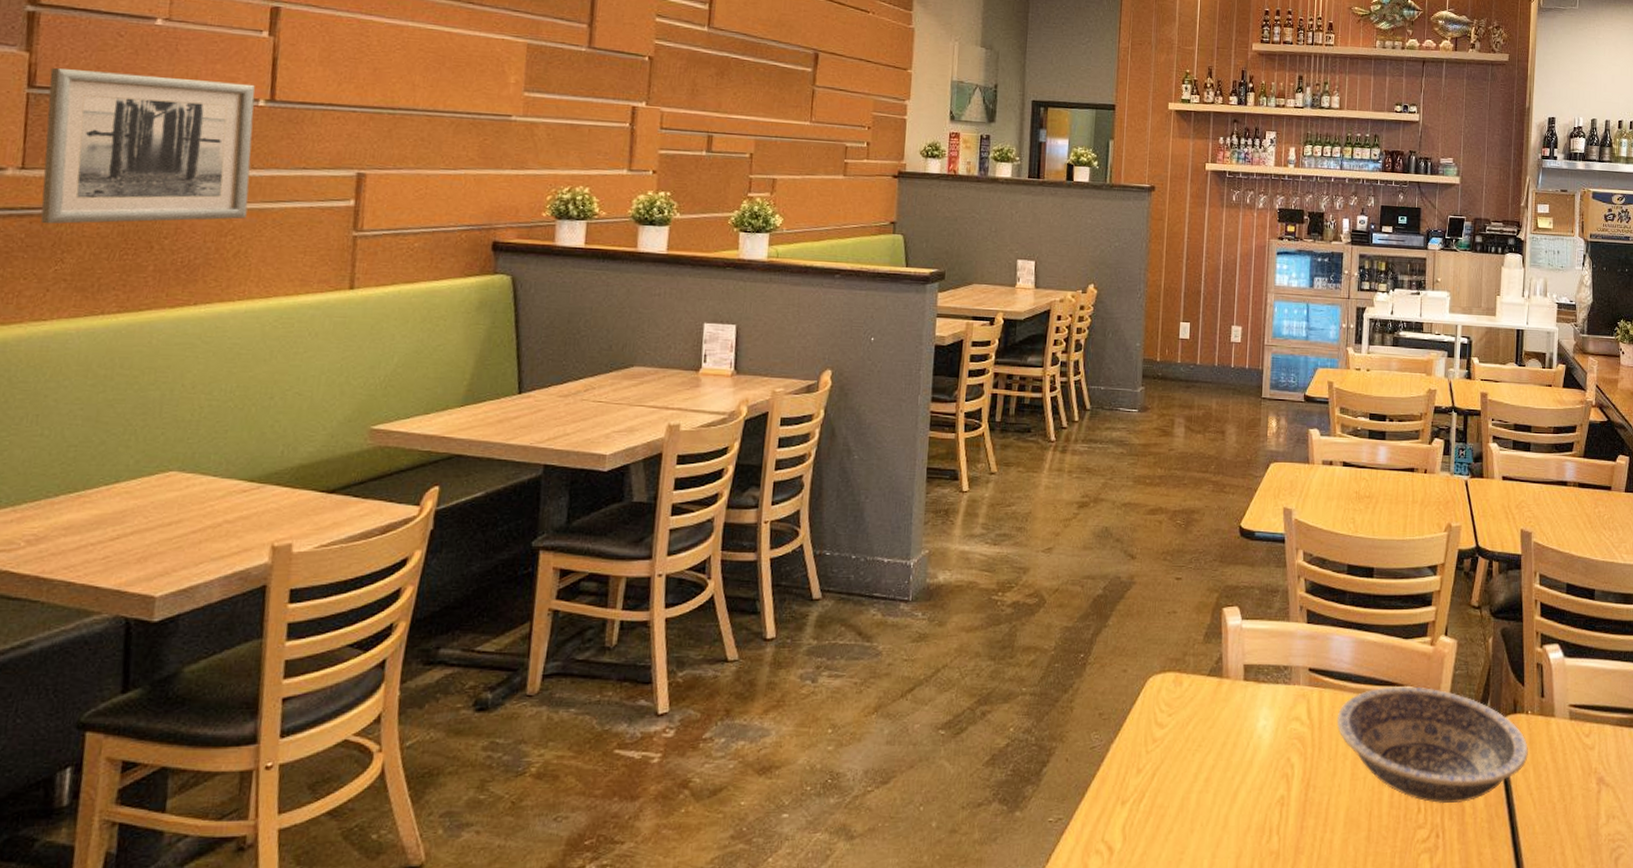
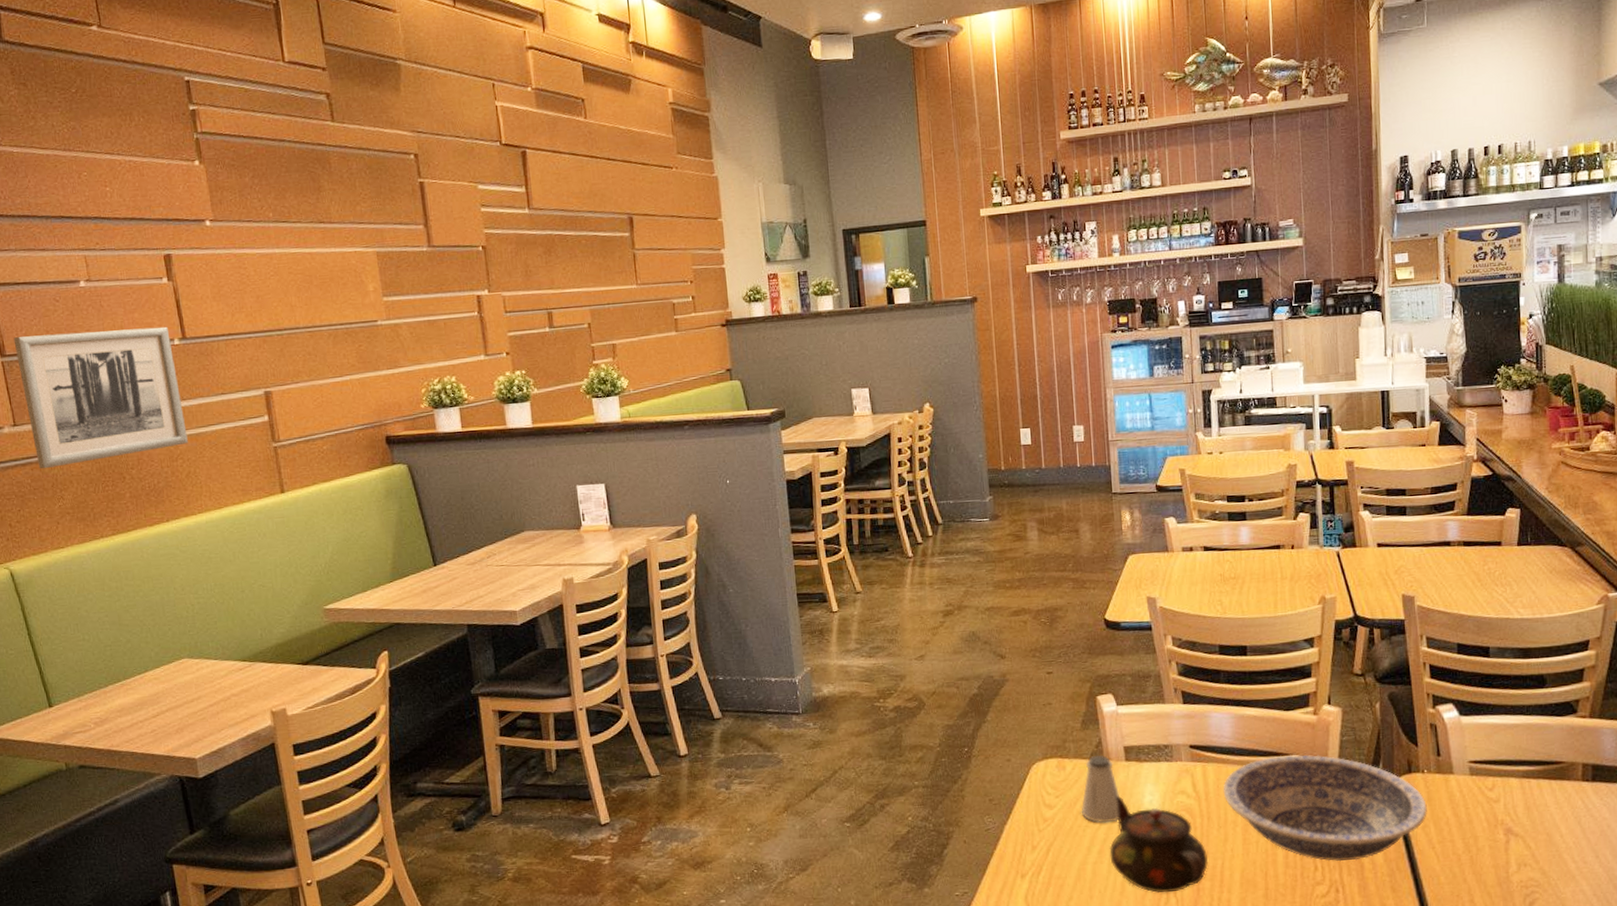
saltshaker: none [1192,673,1234,748] -> present [1081,755,1120,823]
teapot: none [1216,719,1314,830] -> present [1109,796,1208,893]

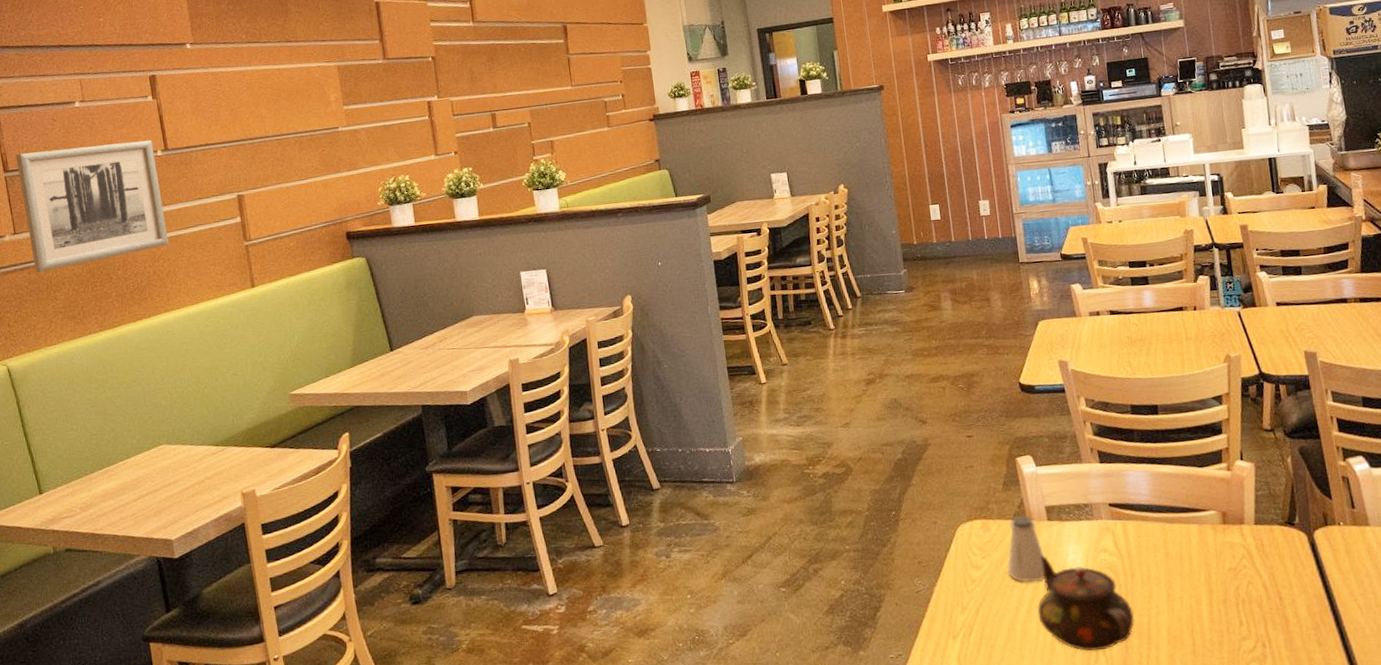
bowl: present [1223,754,1427,862] -> none [1144,510,1347,616]

